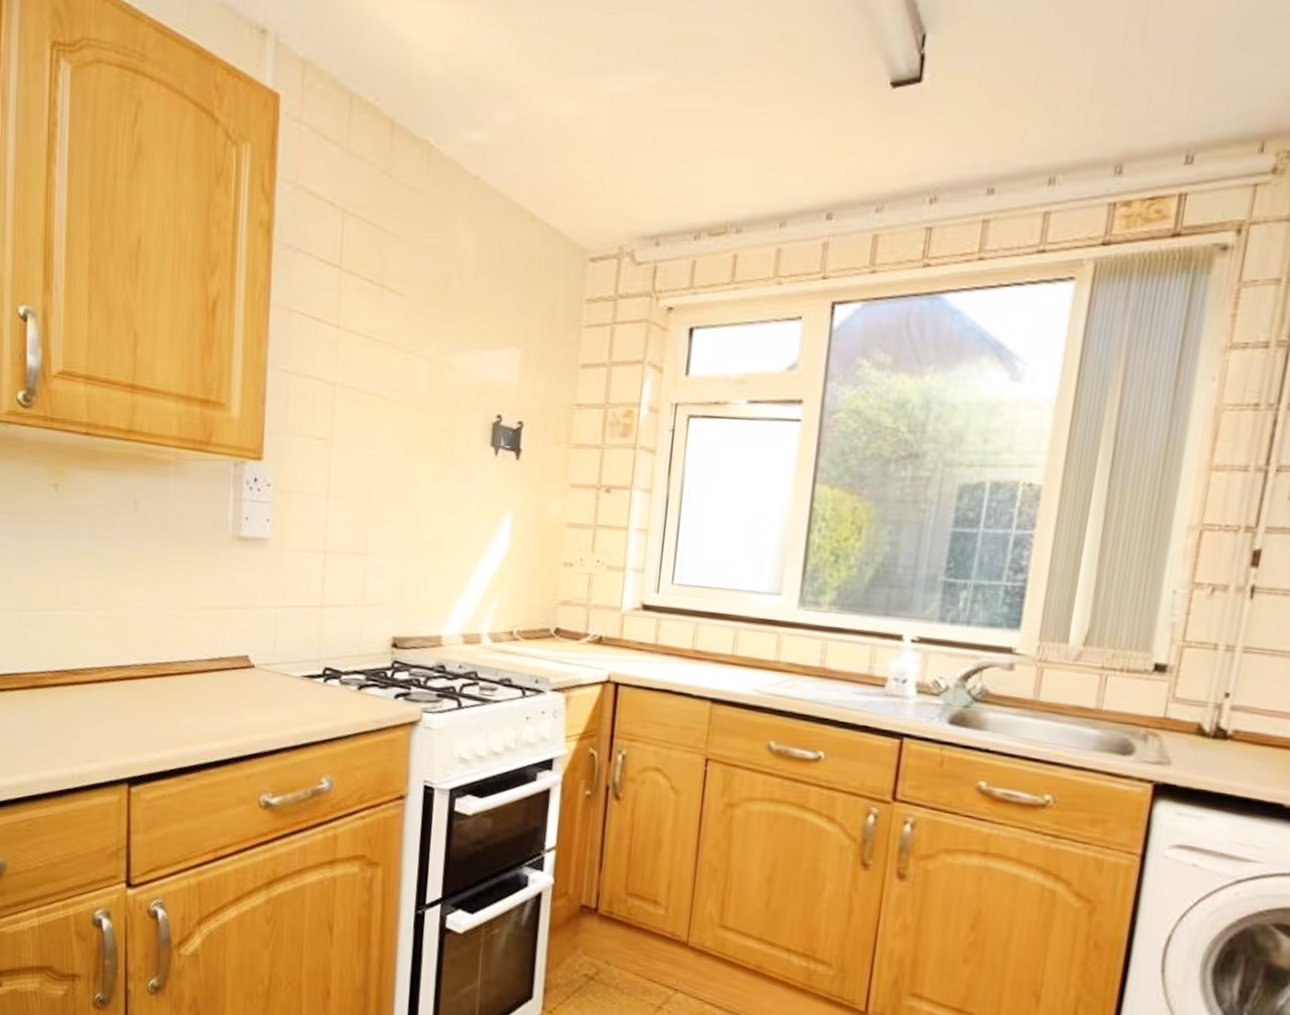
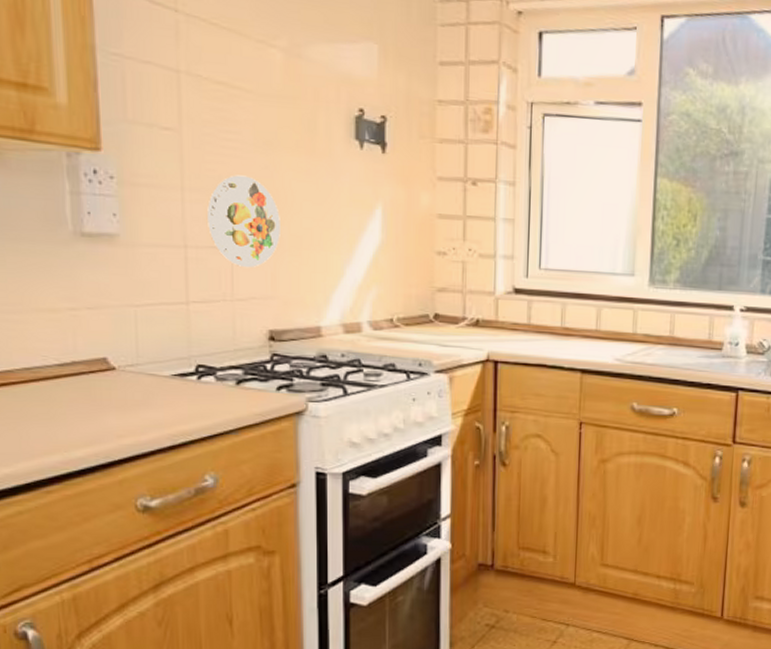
decorative plate: none [347,482,413,574] -> present [207,175,280,268]

